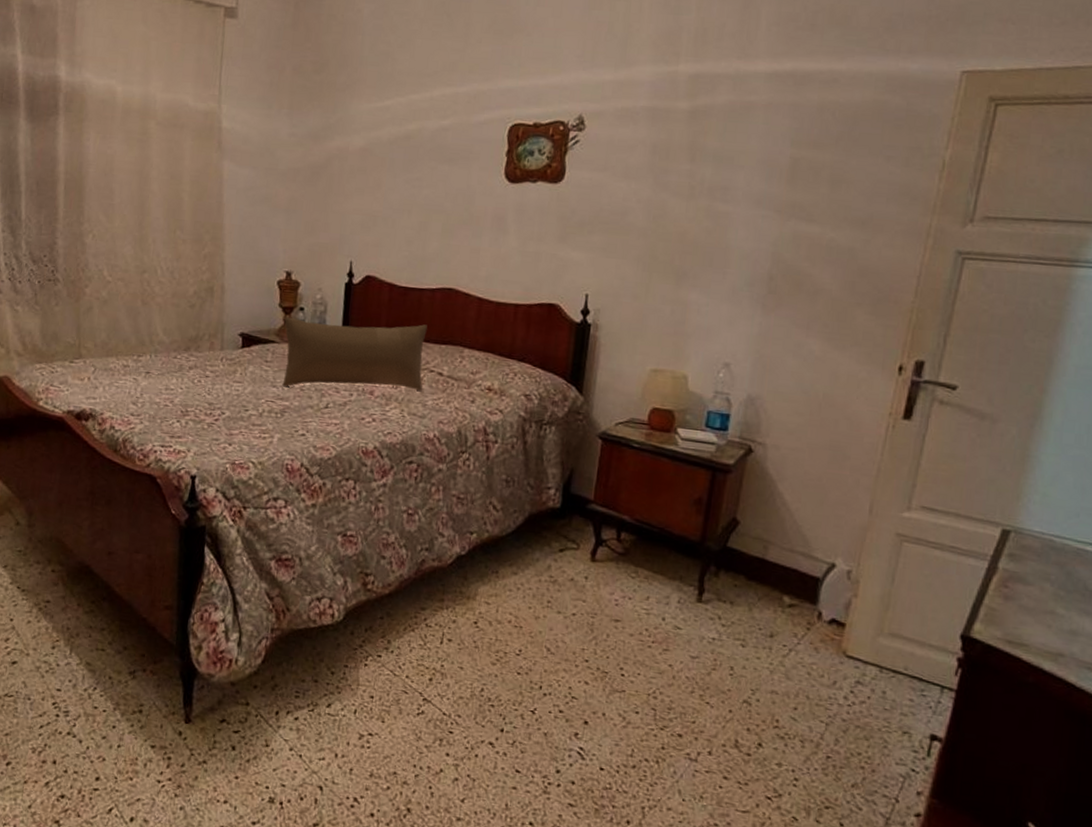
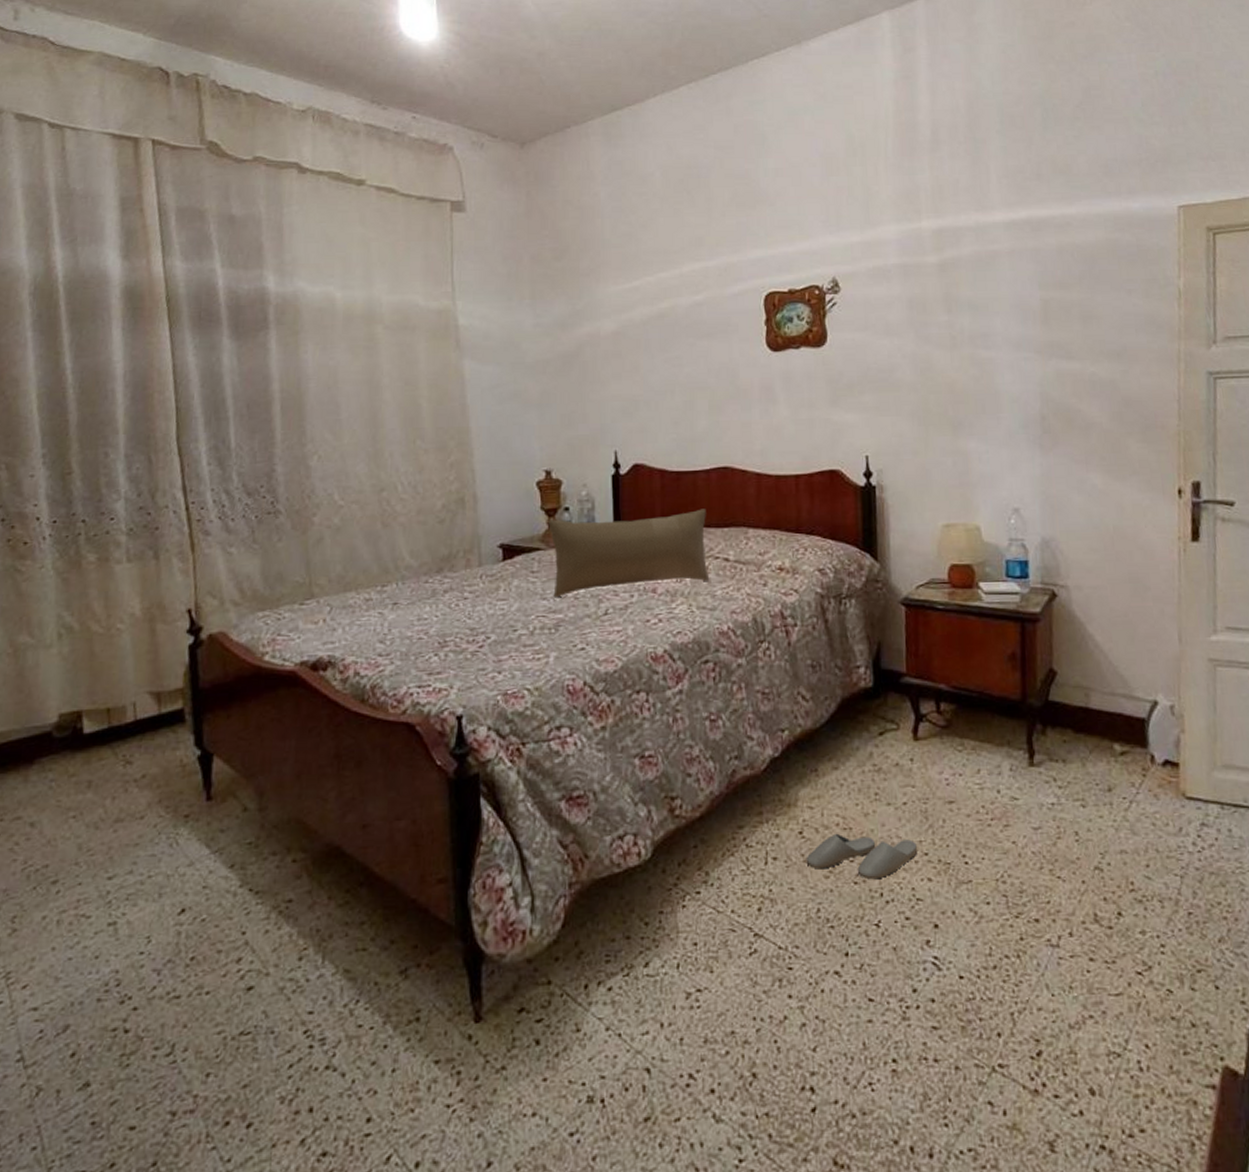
slippers: none [477,628,579,674] -> present [806,833,917,880]

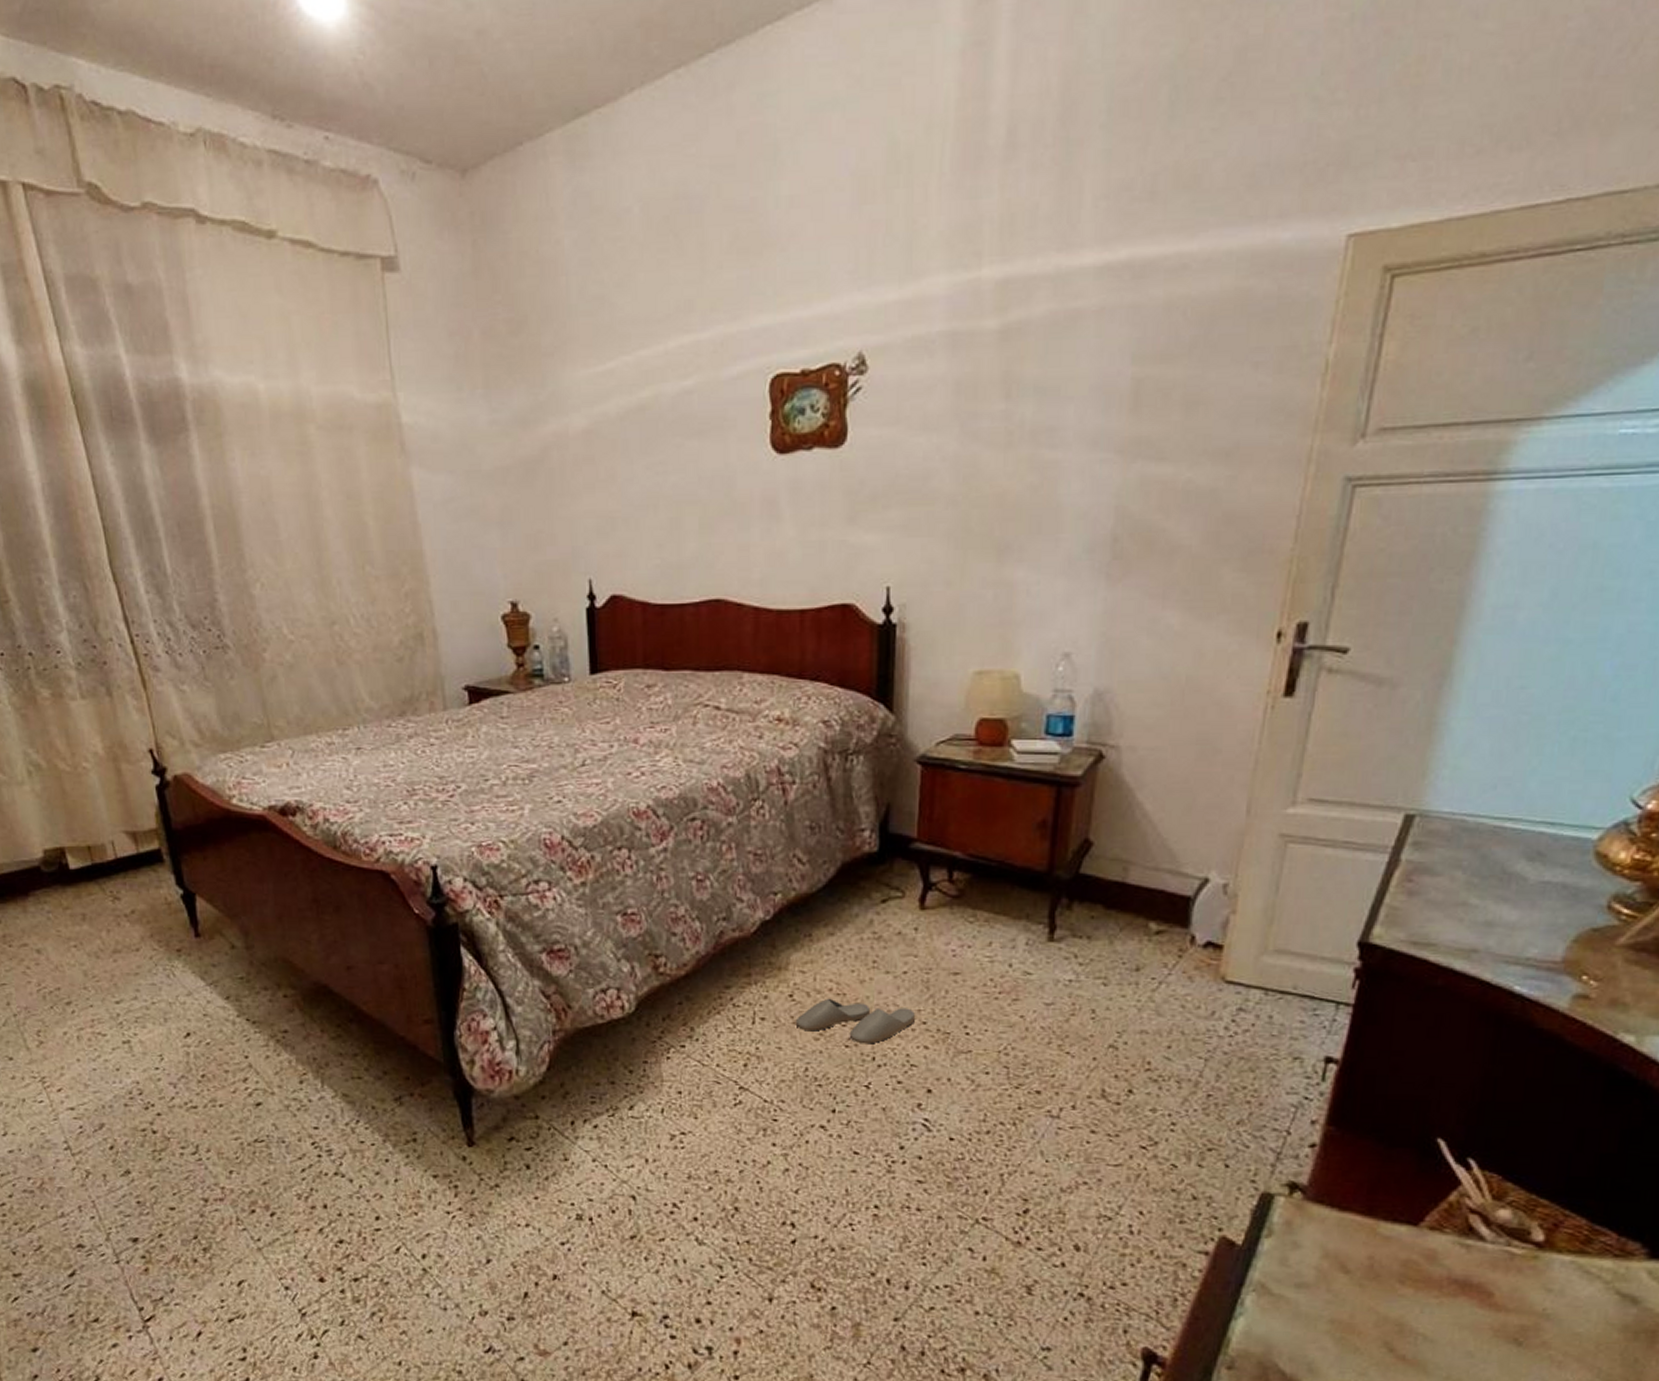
pillow: present [548,509,710,598] -> none [517,649,698,747]

